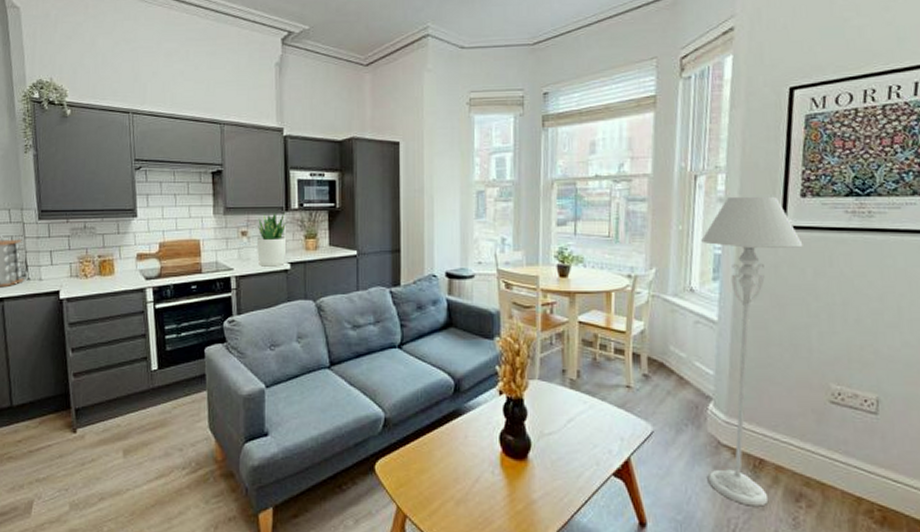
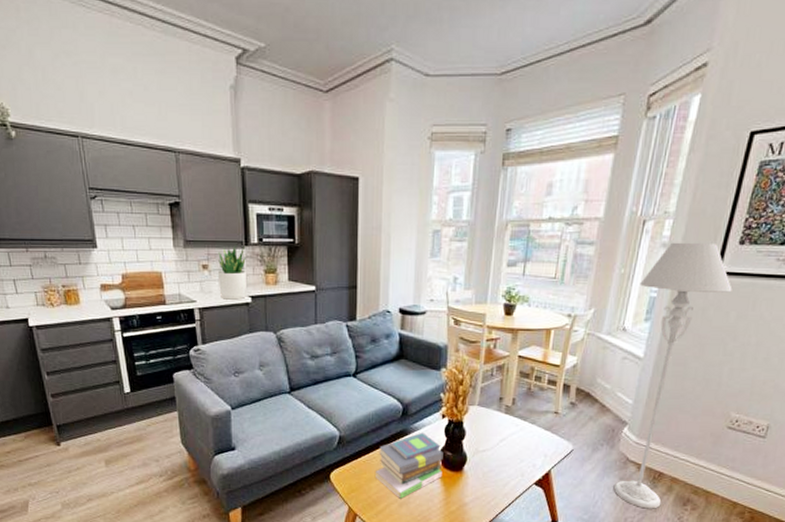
books: none [427,413,504,495] -> present [376,433,443,499]

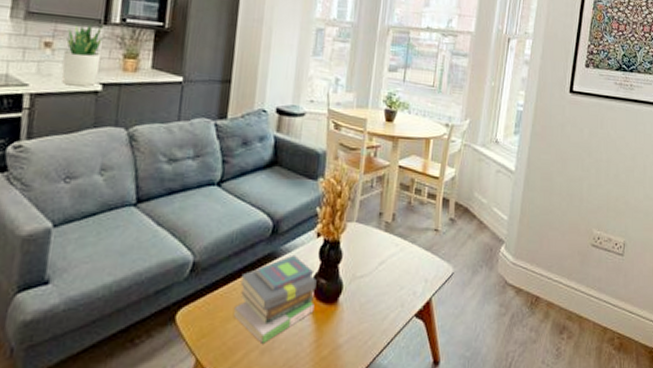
floor lamp: present [613,242,733,509] -> none [494,60,584,340]

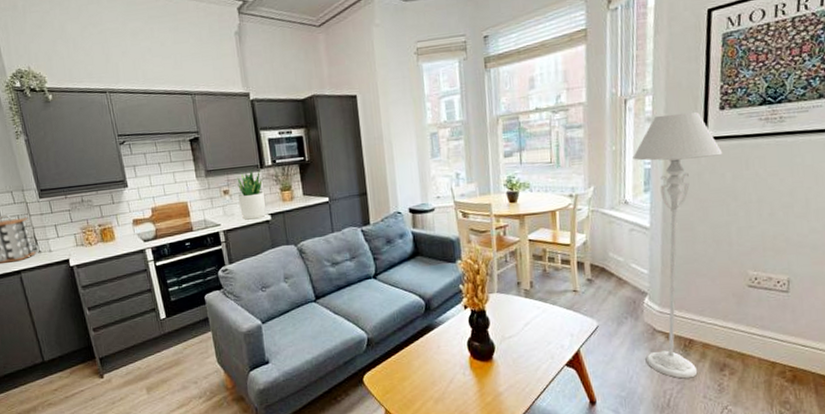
books: present [234,256,317,344] -> none [407,326,473,395]
floor lamp: none [494,60,584,340] -> present [633,111,723,379]

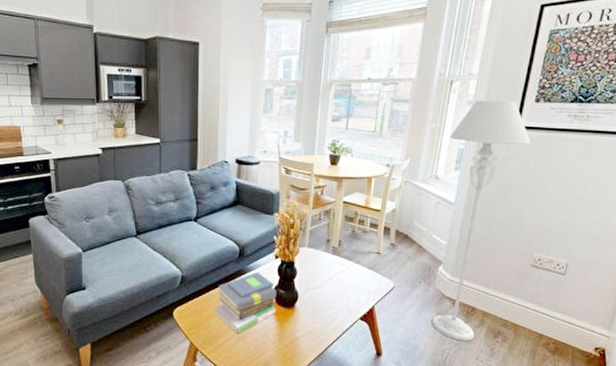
planter: present [236,169,266,220] -> none [71,102,98,151]
books: none [407,326,473,395] -> present [215,273,277,334]

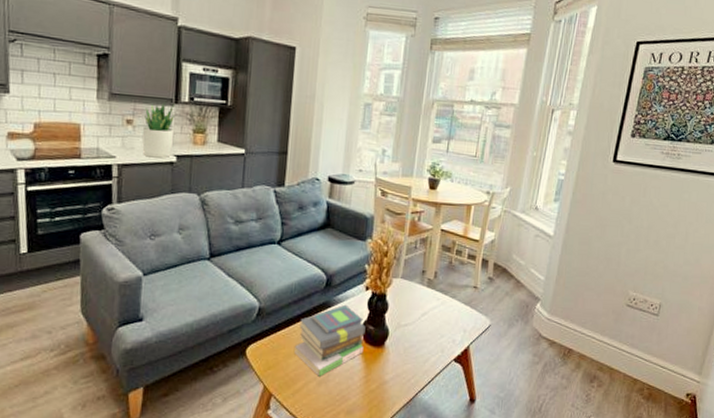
planter: none [71,102,98,151] -> present [142,102,175,159]
floor lamp: present [431,100,531,341] -> none [527,131,627,386]

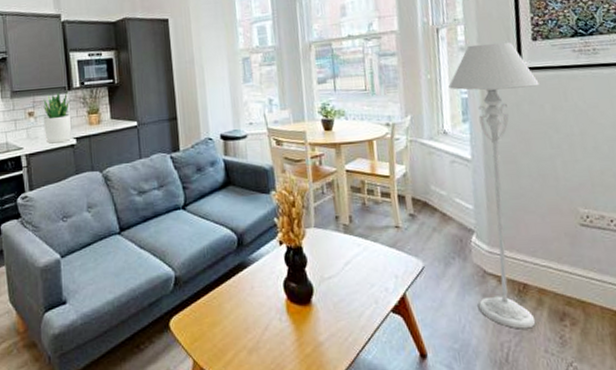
books: present [295,305,366,376] -> none [218,264,290,344]
floor lamp: none [527,131,627,386] -> present [448,41,540,330]

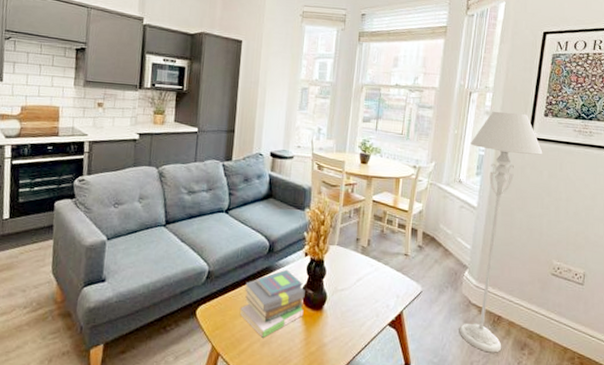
planter: present [42,91,72,144] -> none [110,88,138,136]
books: none [218,264,290,344] -> present [240,270,305,338]

